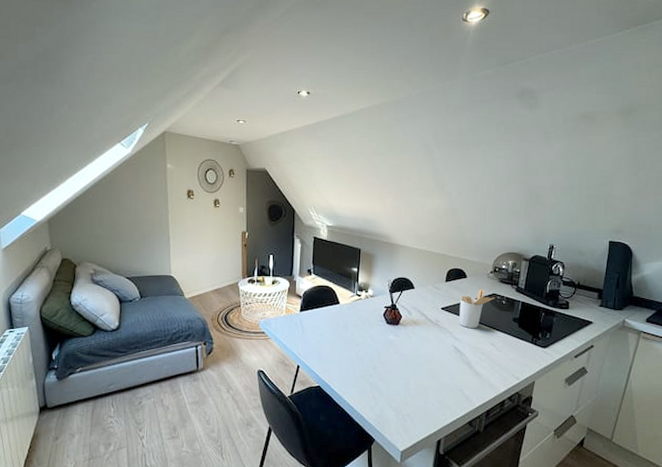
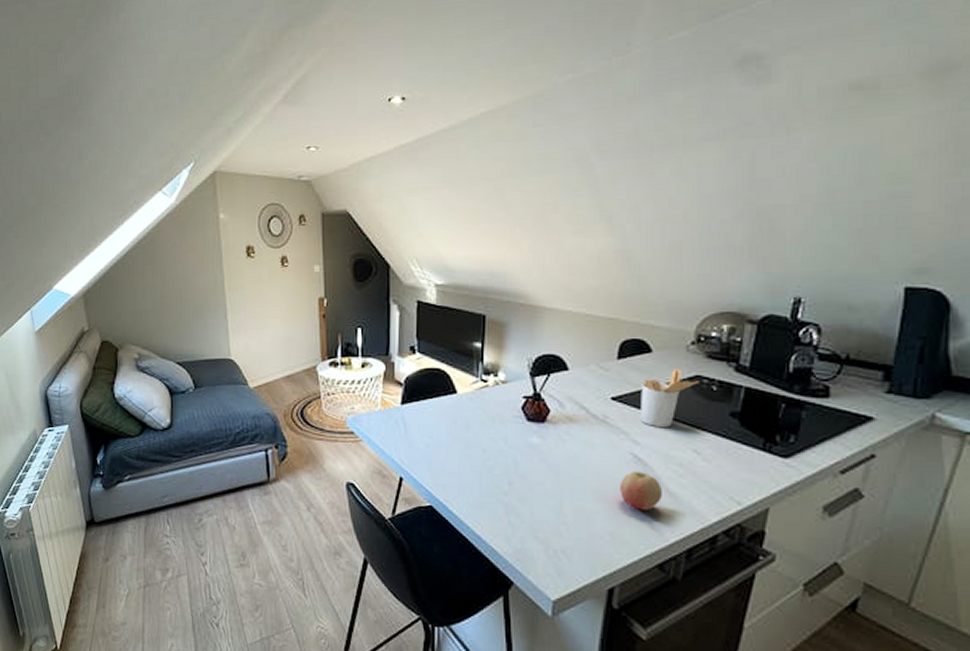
fruit: none [446,358,472,385] -> present [620,470,662,510]

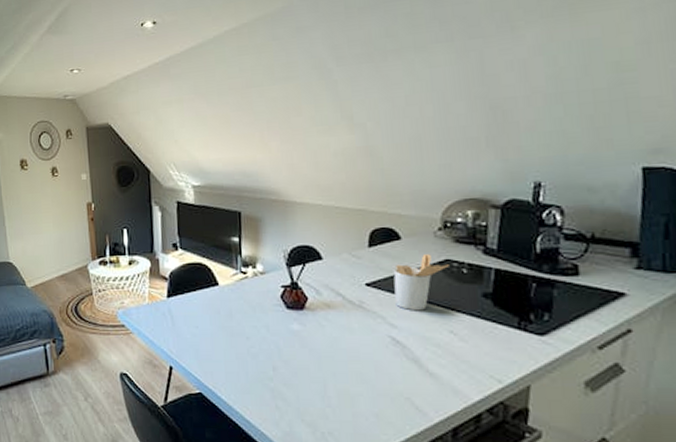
fruit: present [620,470,662,510] -> none [381,353,423,391]

